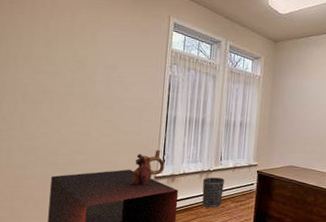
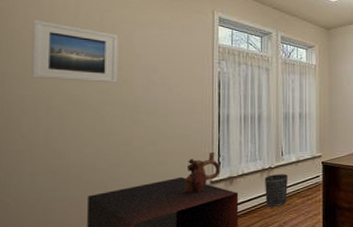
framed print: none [12,14,86,78] -> present [31,19,119,83]

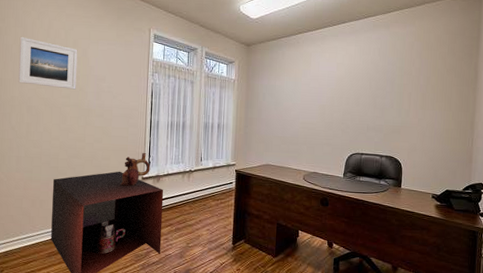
wastebasket: present [264,174,288,208] -> none [185,177,205,207]

